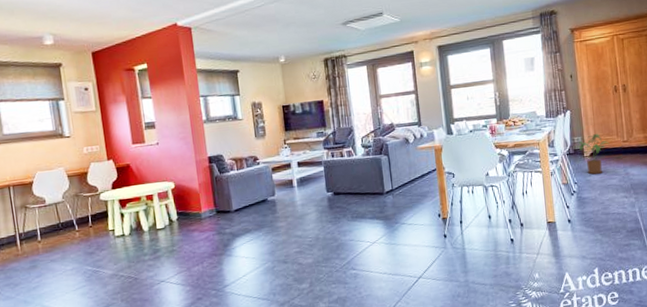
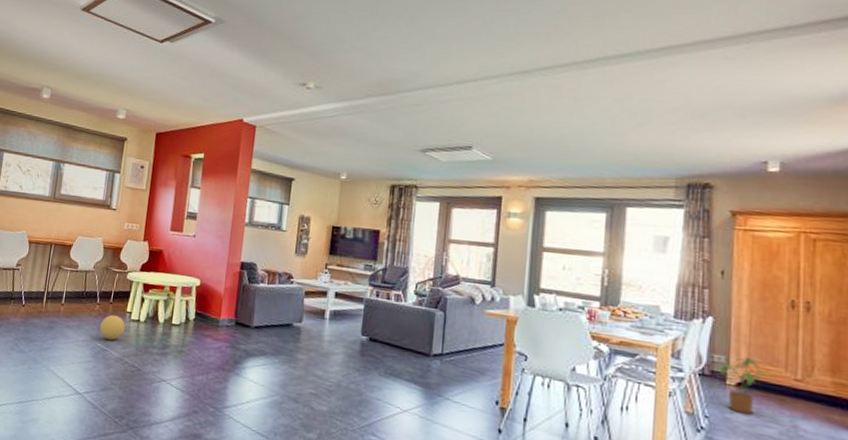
ball: none [85,236,112,262] -> present [100,314,125,341]

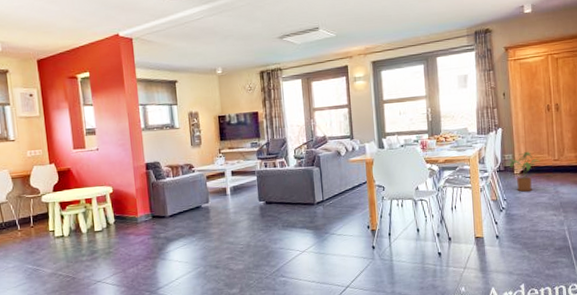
ball: present [100,314,125,341] -> none [27,236,52,261]

